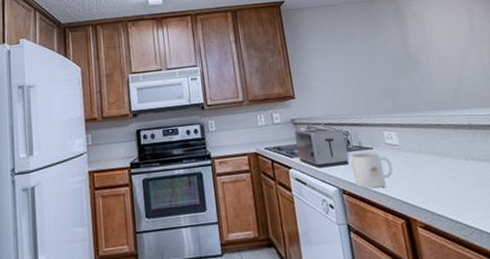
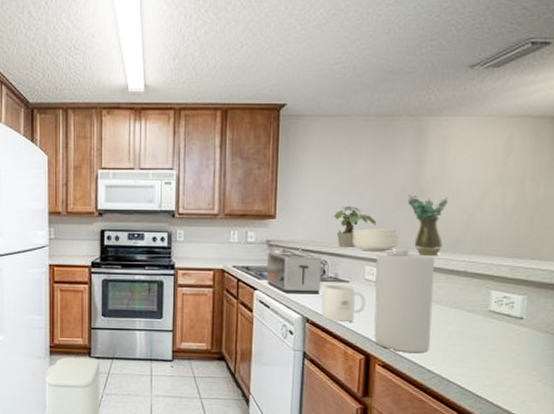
potted plant: none [344,79,383,118] -> present [333,206,376,249]
bowl: none [363,94,406,118] -> present [351,228,399,252]
paper towel holder: none [390,111,461,211] -> present [374,249,435,353]
vase: none [403,62,444,115] -> present [408,195,448,255]

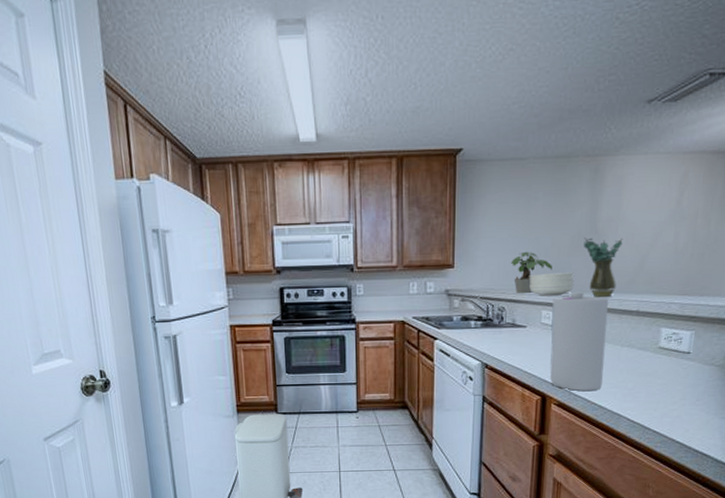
toaster: present [267,253,322,295] -> none [447,301,500,342]
mug: present [321,284,366,323] -> none [499,330,542,367]

